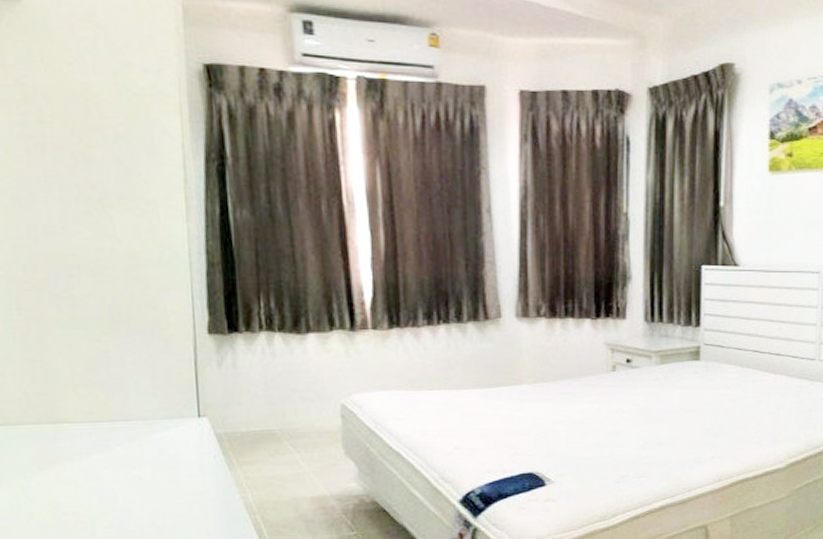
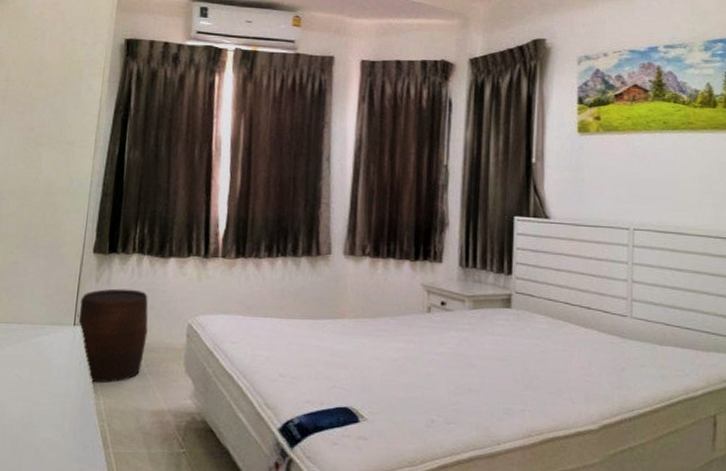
stool: none [201,371,293,476] -> present [77,288,149,384]

